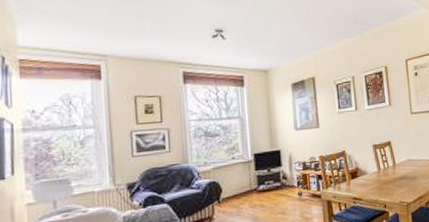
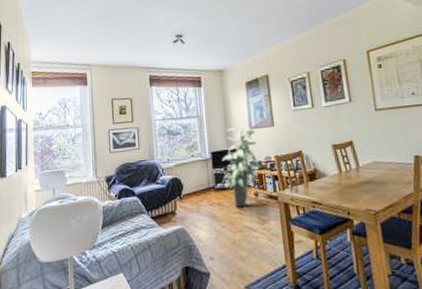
indoor plant: none [266,128,306,208] -> present [222,127,262,208]

